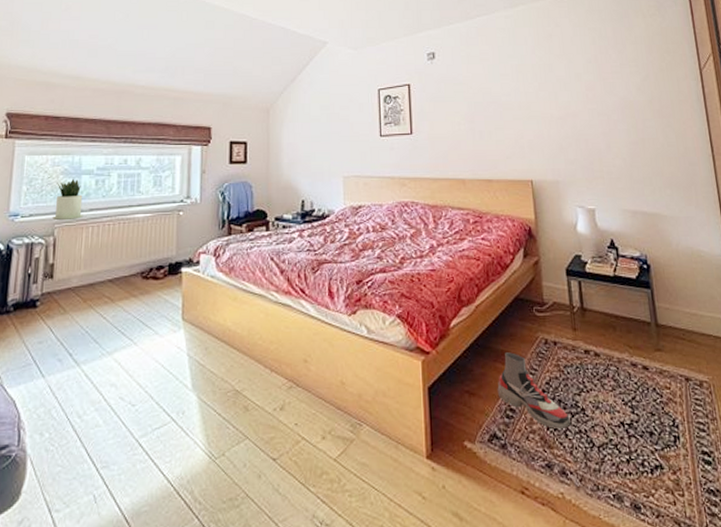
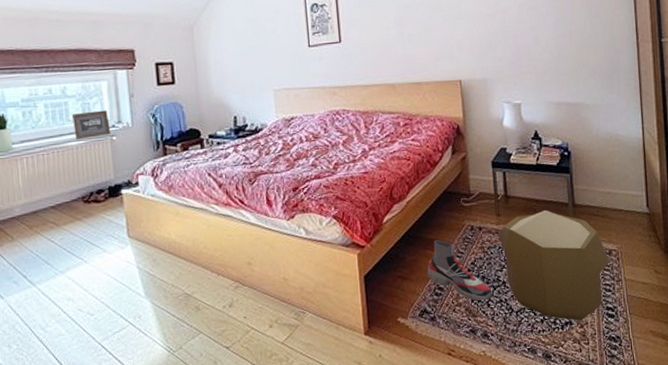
picture frame: none [143,184,179,213] -> present [72,110,111,141]
pouf: none [574,328,702,465] -> present [497,210,610,321]

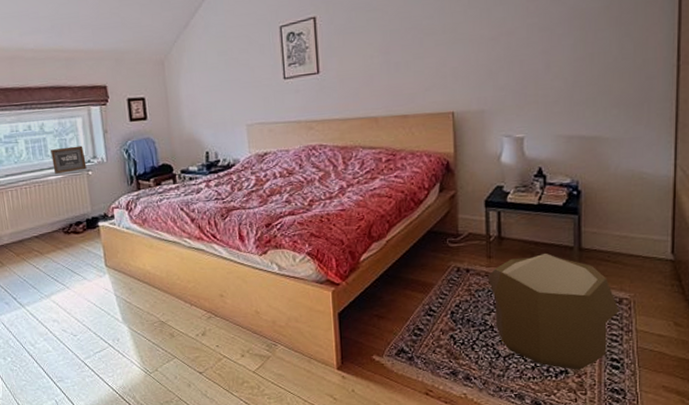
athletic shoe: present [427,240,493,301] -> none [406,280,478,343]

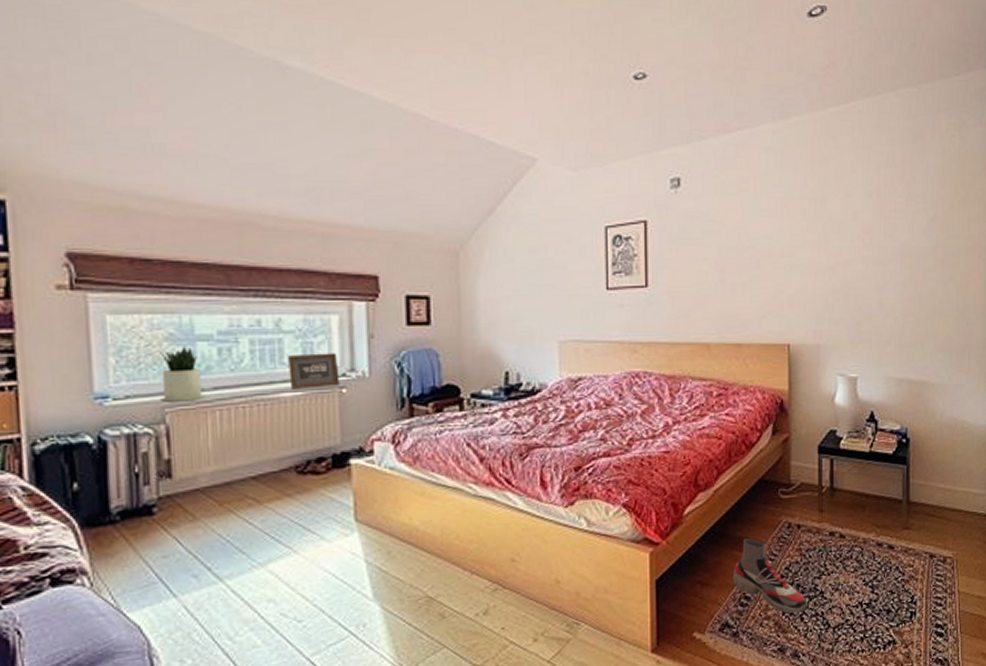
athletic shoe: none [406,280,478,343] -> present [732,538,807,613]
pouf: present [487,254,620,370] -> none [818,507,944,640]

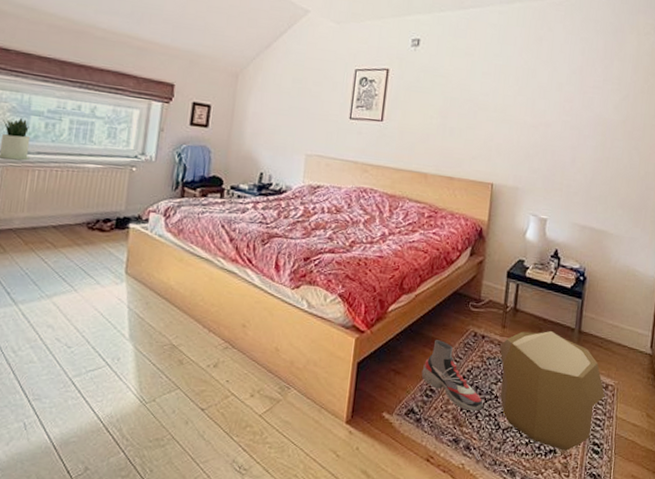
picture frame: present [288,353,340,391] -> none [94,136,133,165]
pouf: none [818,507,944,640] -> present [499,331,605,451]

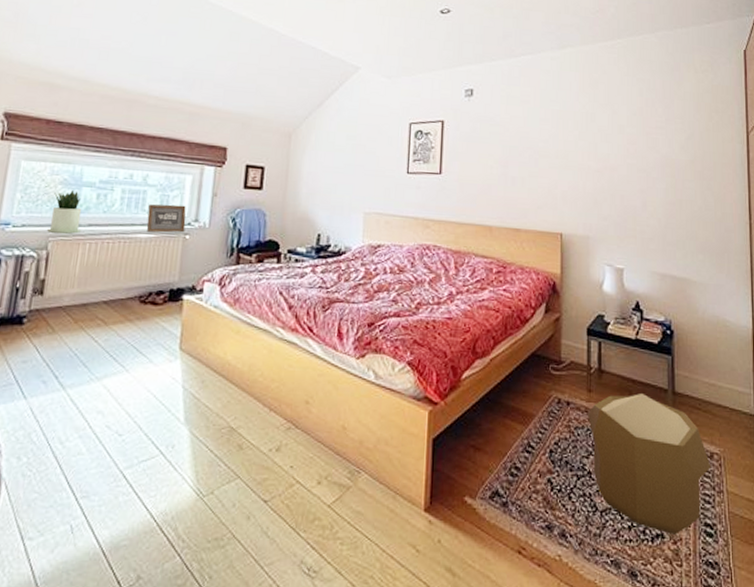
picture frame: none [94,136,133,165] -> present [146,204,186,233]
athletic shoe: present [421,340,483,411] -> none [504,409,576,491]

